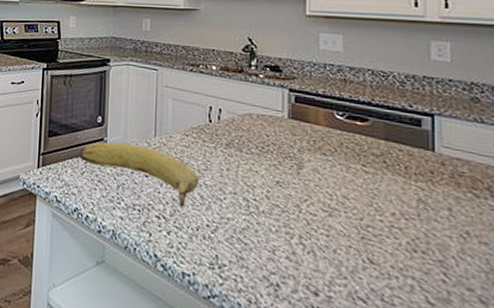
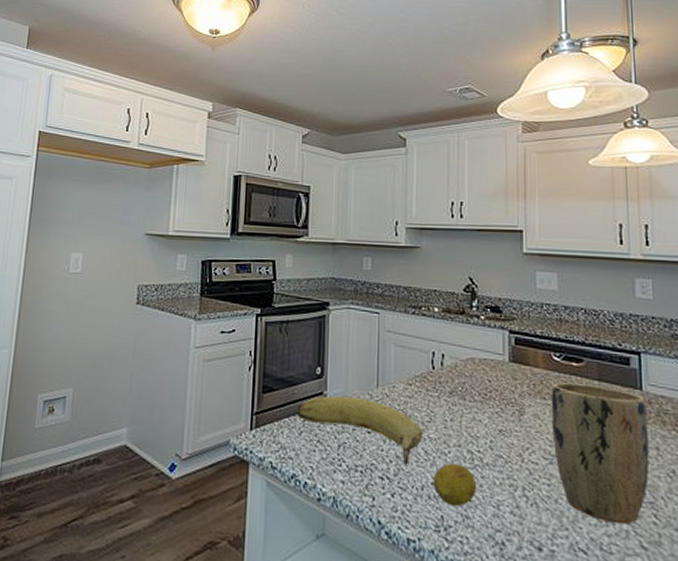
fruit: none [208,208,253,249] -> present [433,463,477,507]
plant pot: none [332,140,440,280] -> present [551,382,650,525]

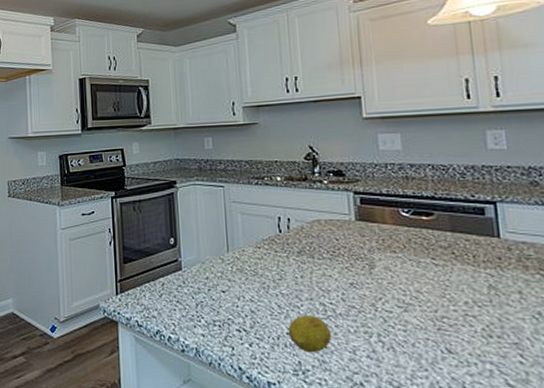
fruit: present [297,396,424,465] -> none [156,262,276,318]
plant pot: present [551,382,650,525] -> none [401,236,512,365]

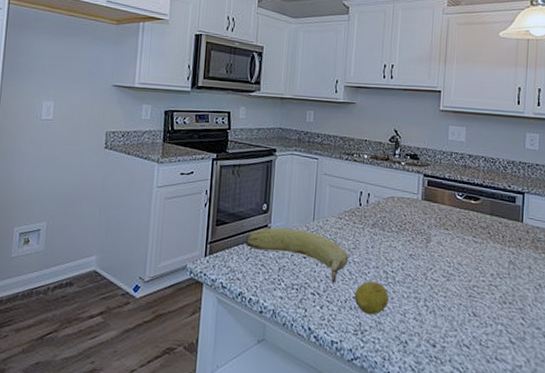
fruit: none [156,262,276,318] -> present [245,228,349,283]

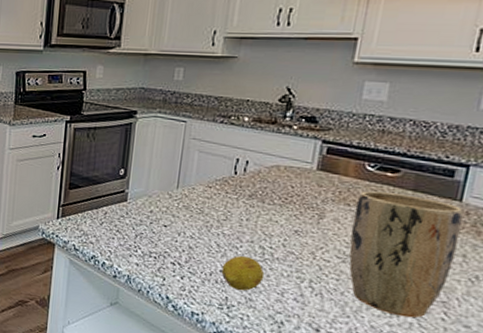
fruit: present [245,228,349,283] -> none [99,193,218,255]
plant pot: none [451,216,525,326] -> present [349,191,464,318]

